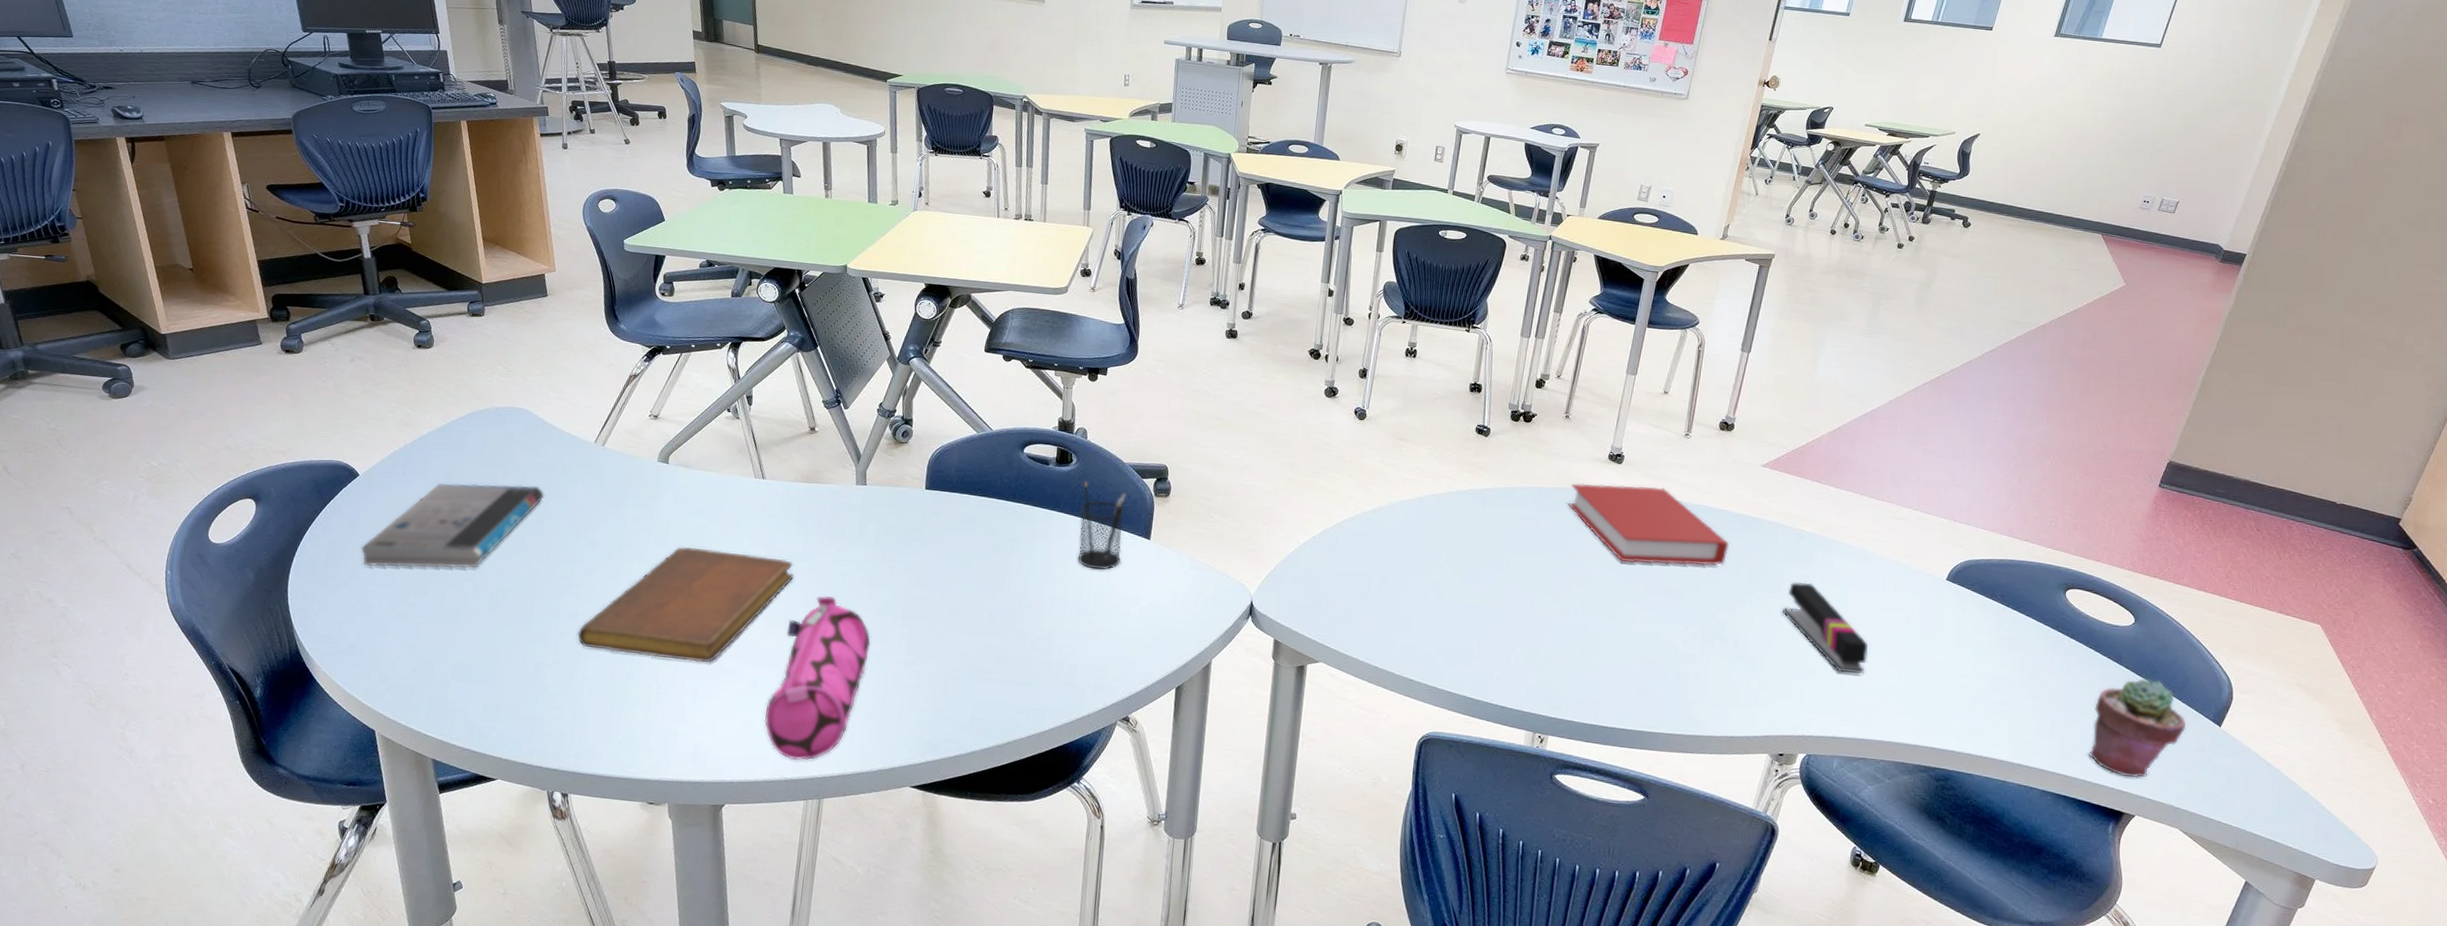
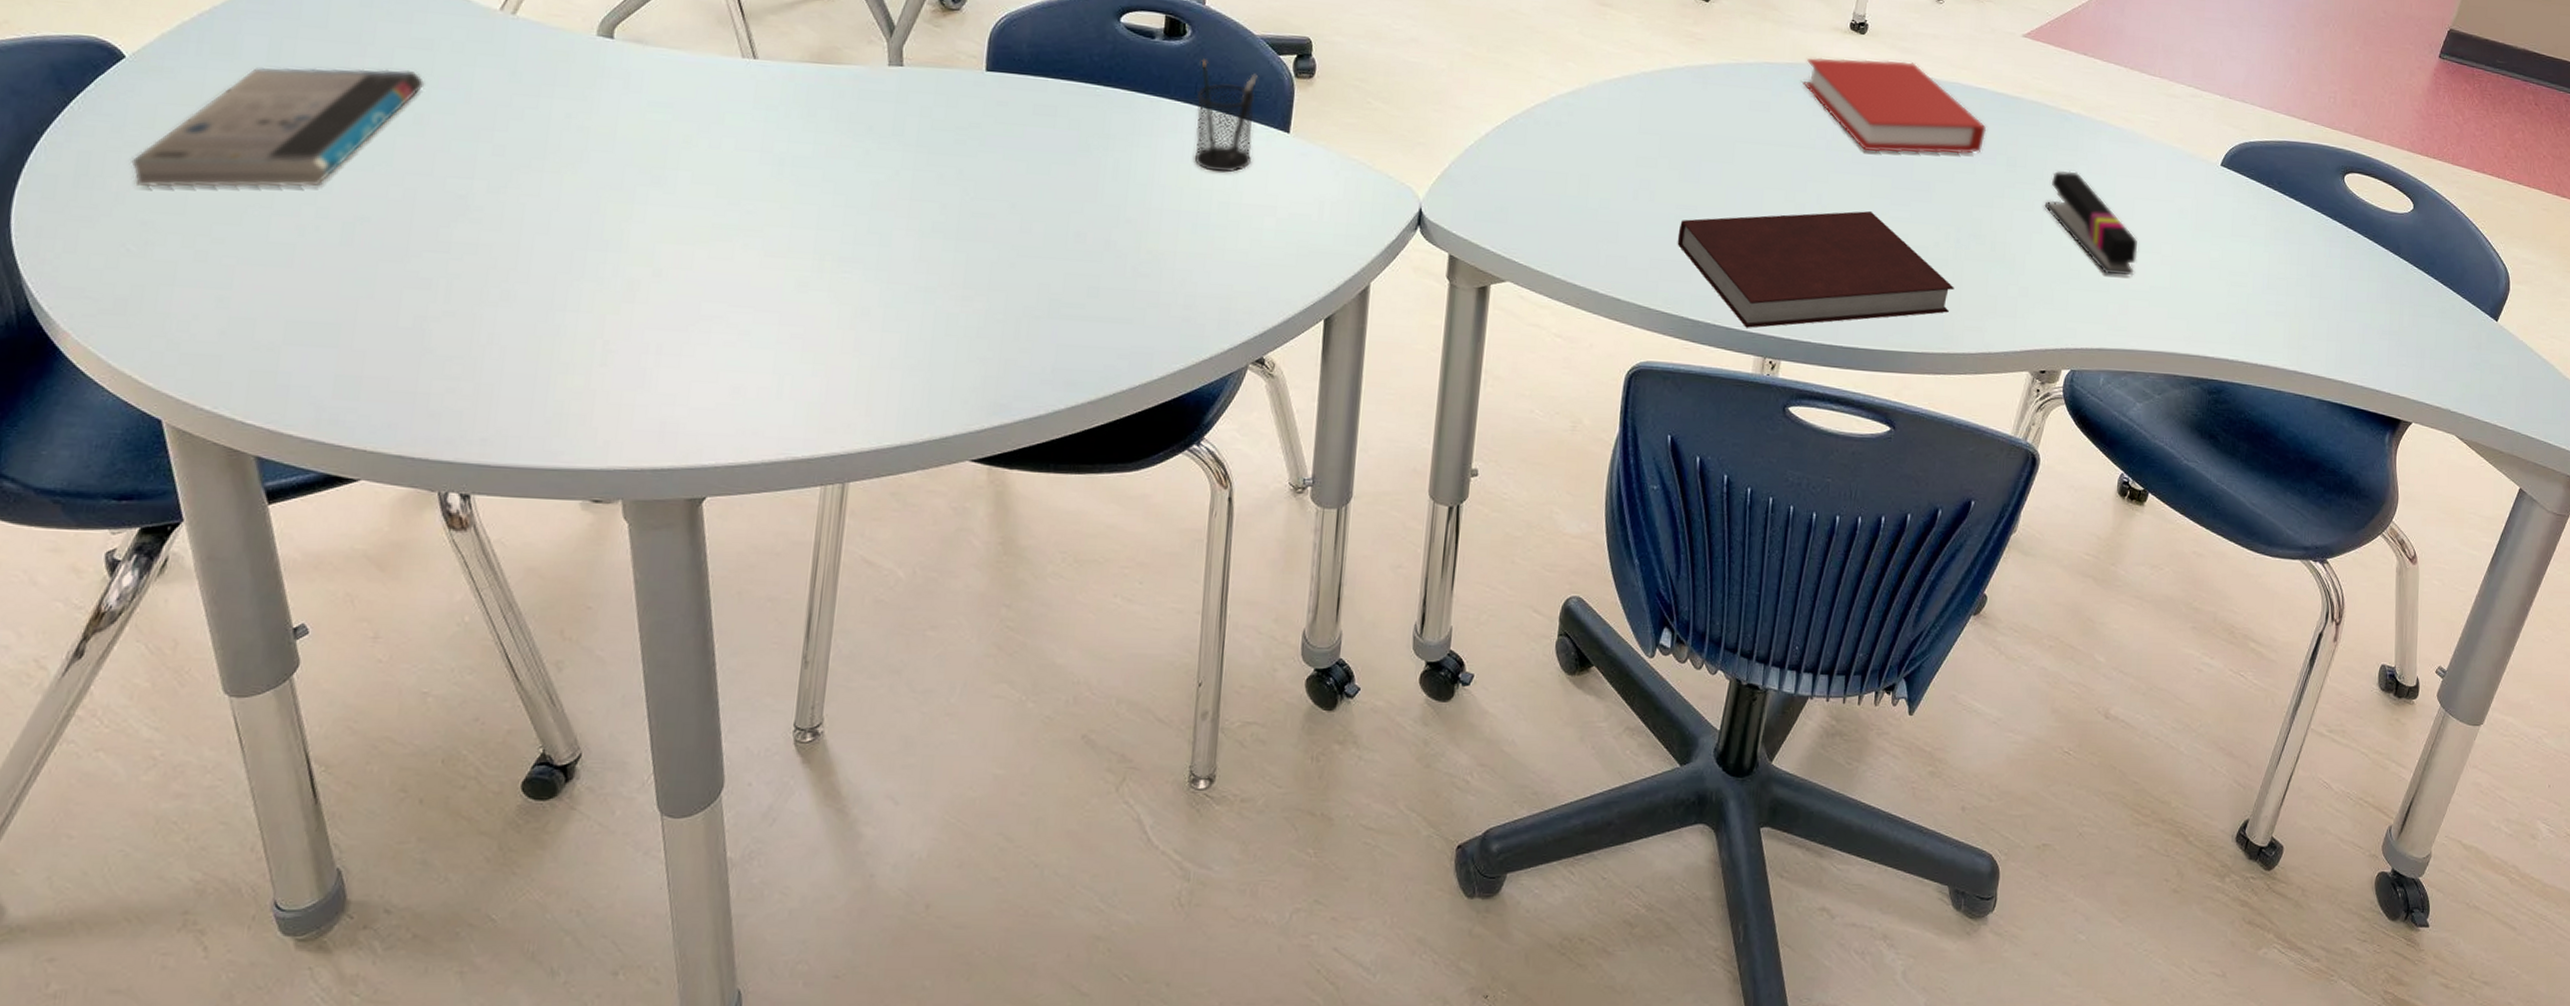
notebook: present [577,546,794,663] -> none [480,151,802,308]
pencil case: present [765,595,871,761] -> none [763,213,913,434]
notebook: none [1460,612,1701,708] -> present [1677,210,1954,328]
potted succulent: present [2089,678,2187,778] -> none [2366,270,2464,382]

